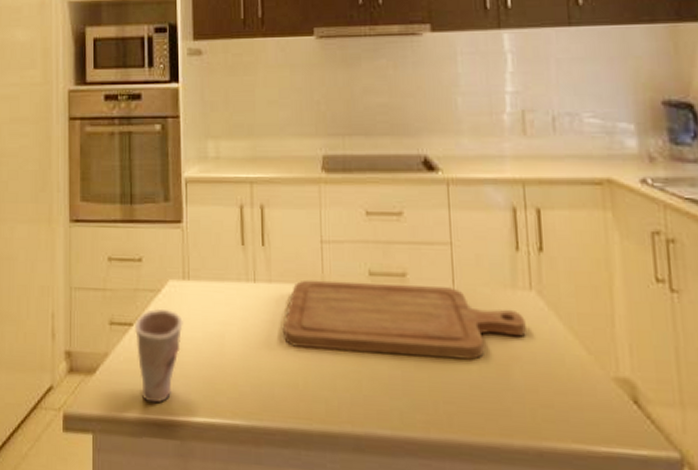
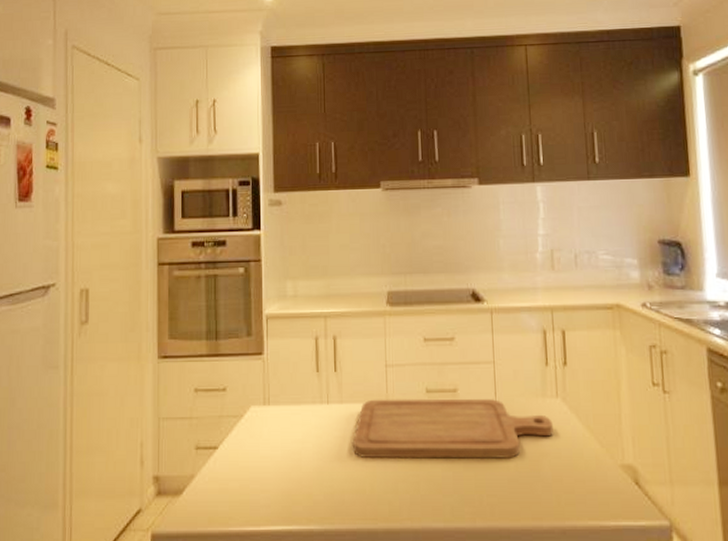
cup: present [135,308,183,403] -> none [220,432,264,517]

